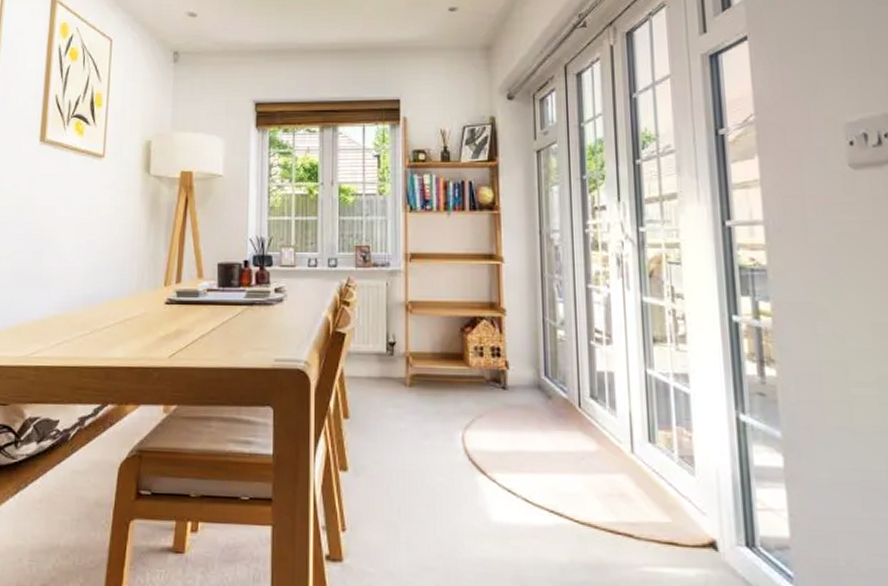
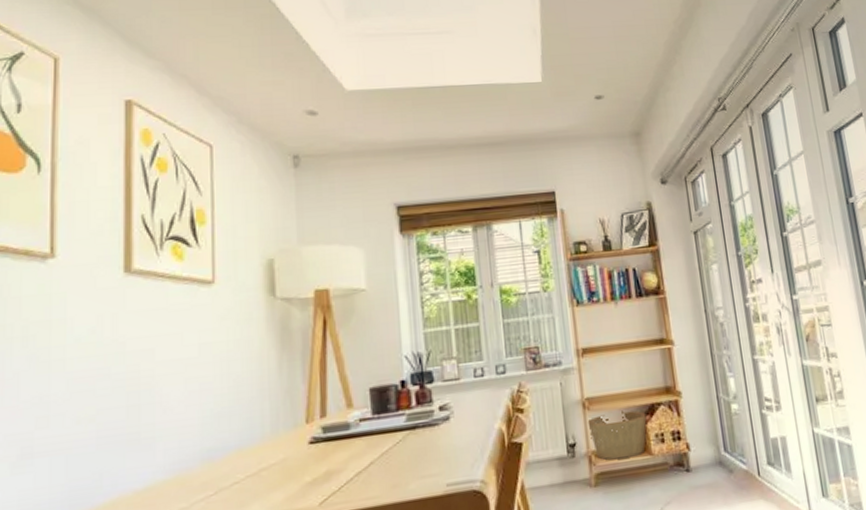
basket: none [408,320,467,365] -> present [587,411,647,460]

